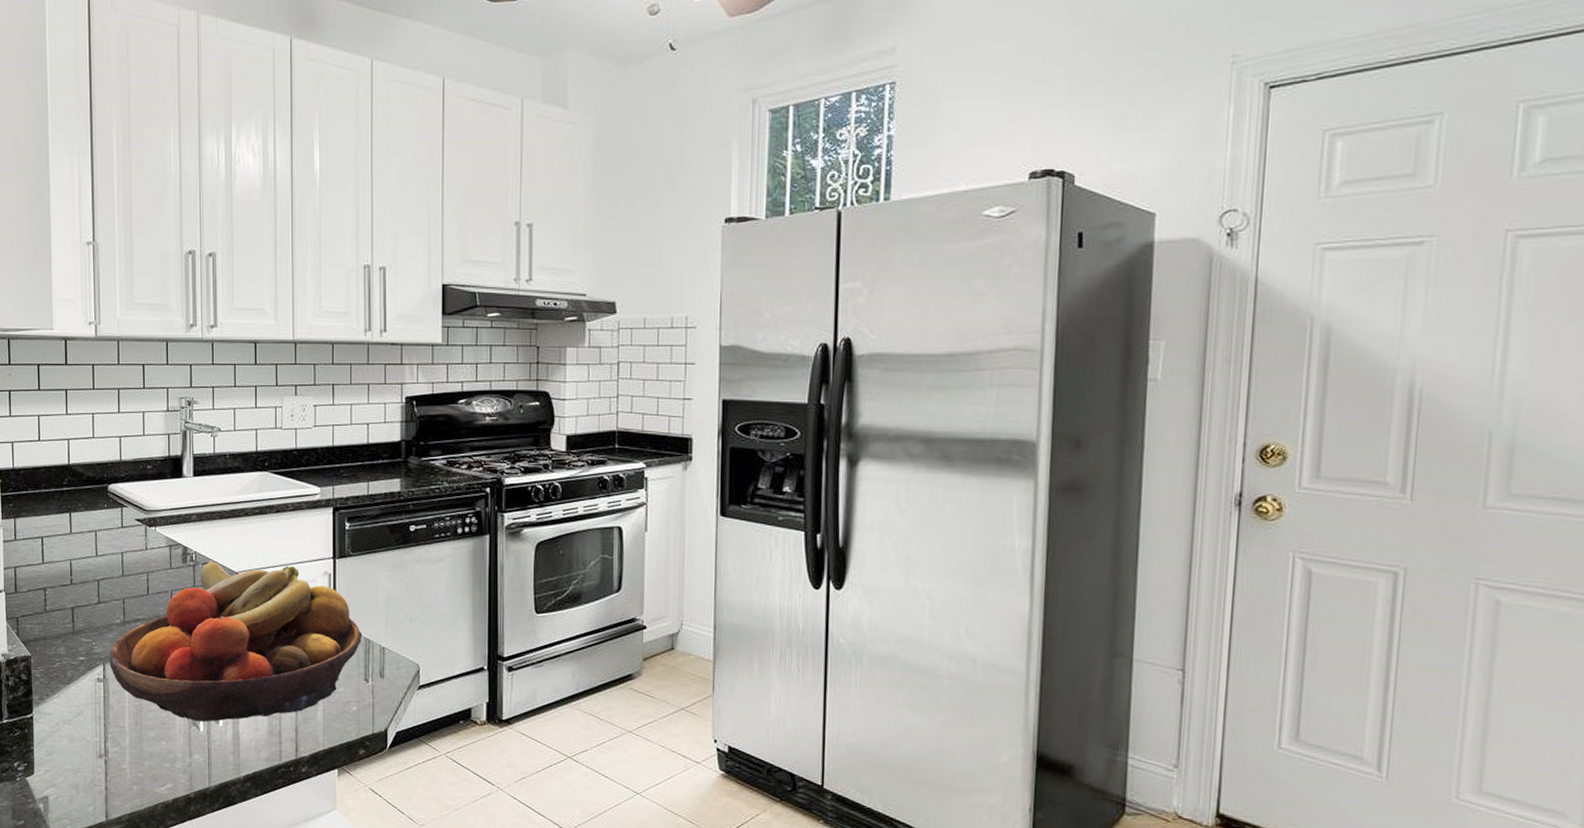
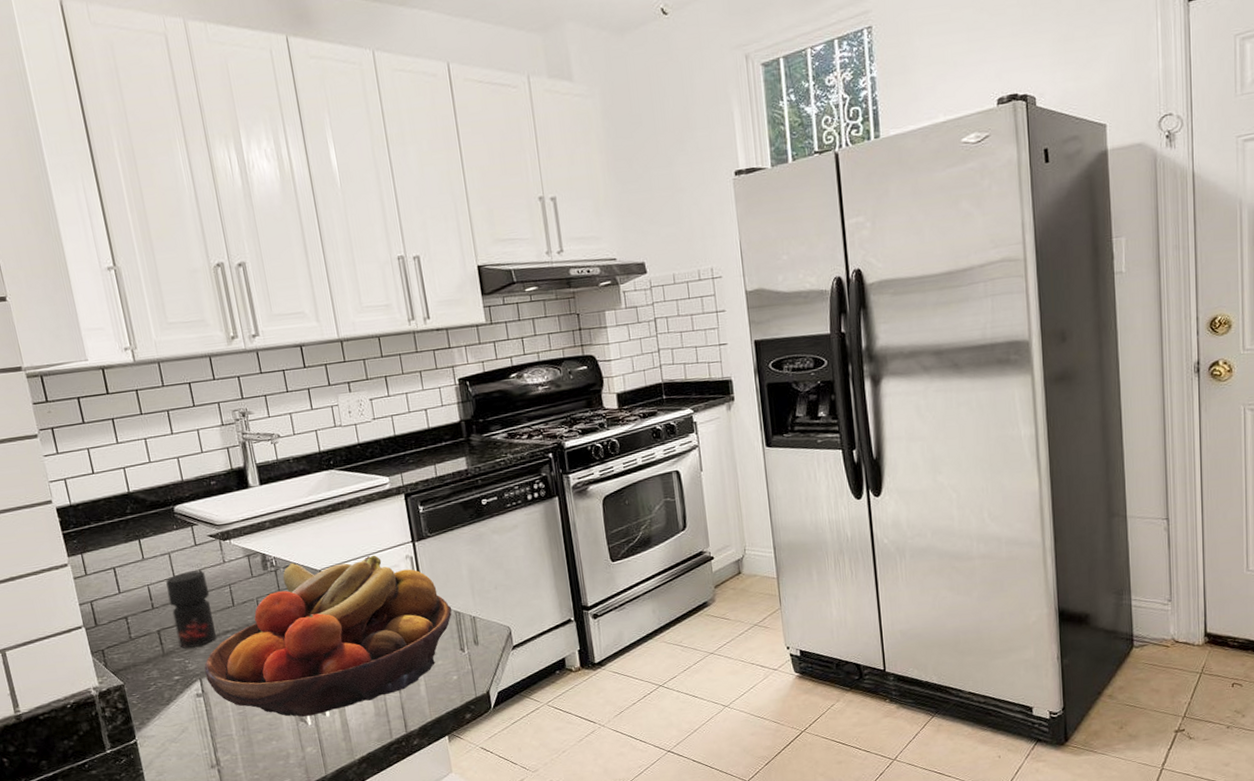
jar: none [87,552,127,630] -> present [166,570,216,648]

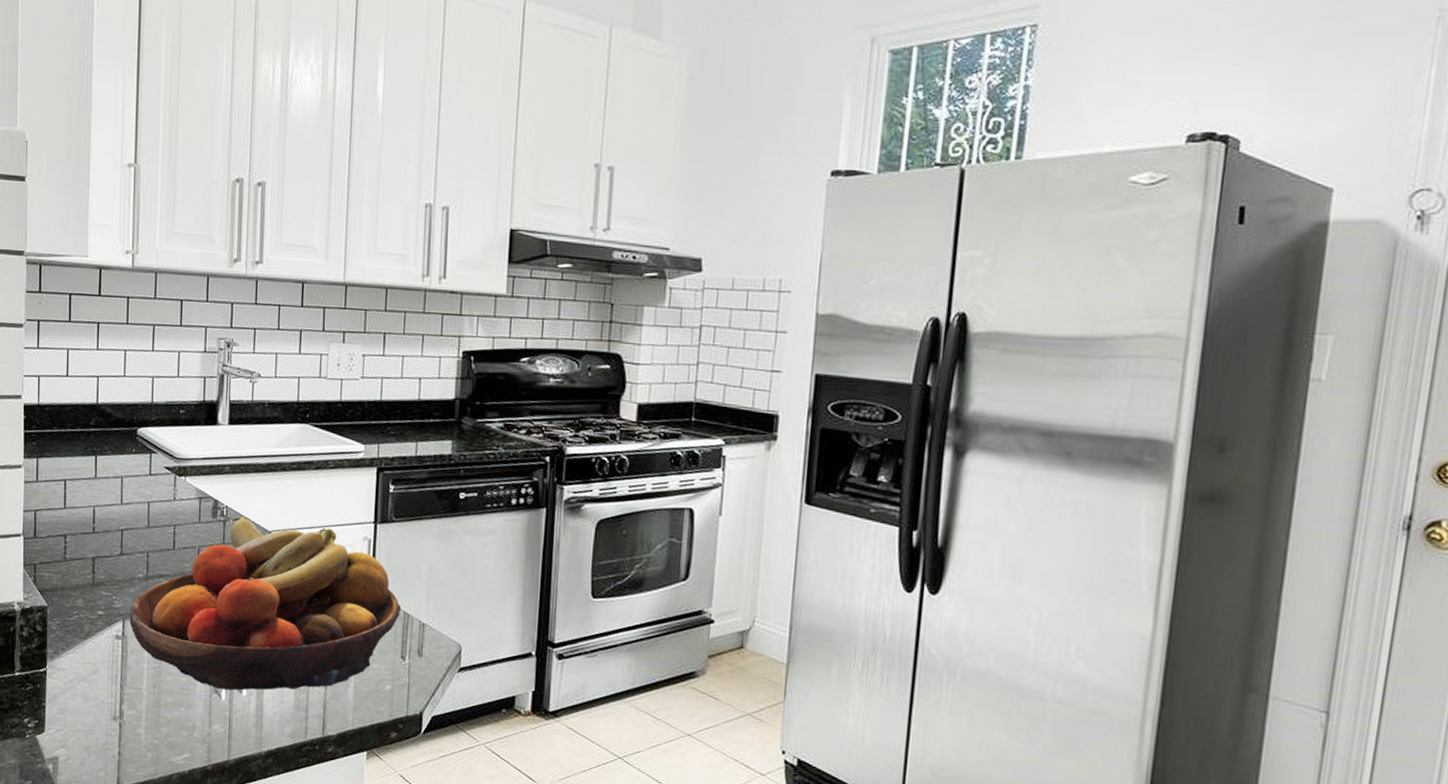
jar: present [166,570,216,648] -> none [110,501,153,585]

